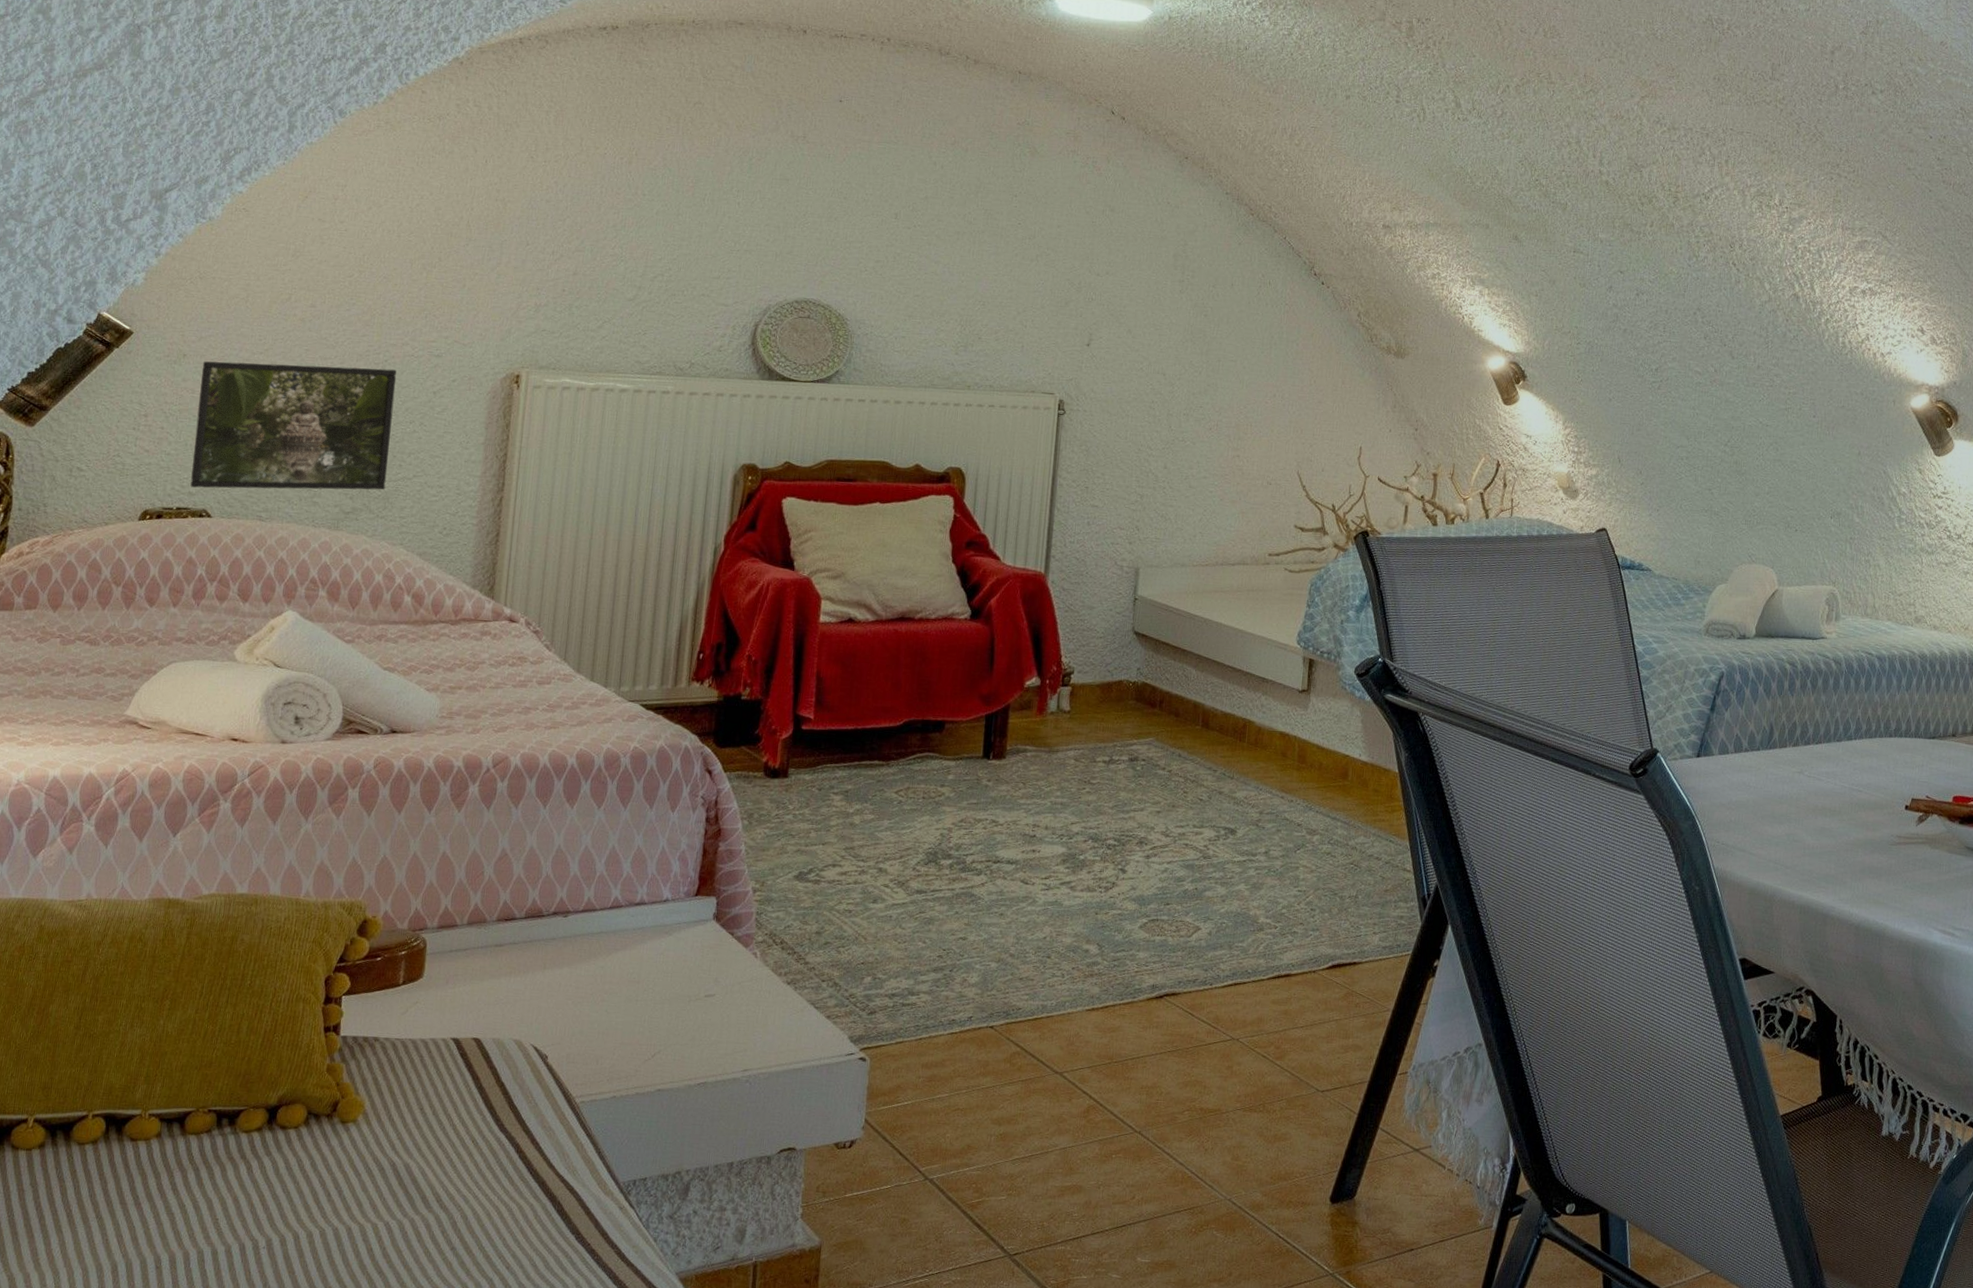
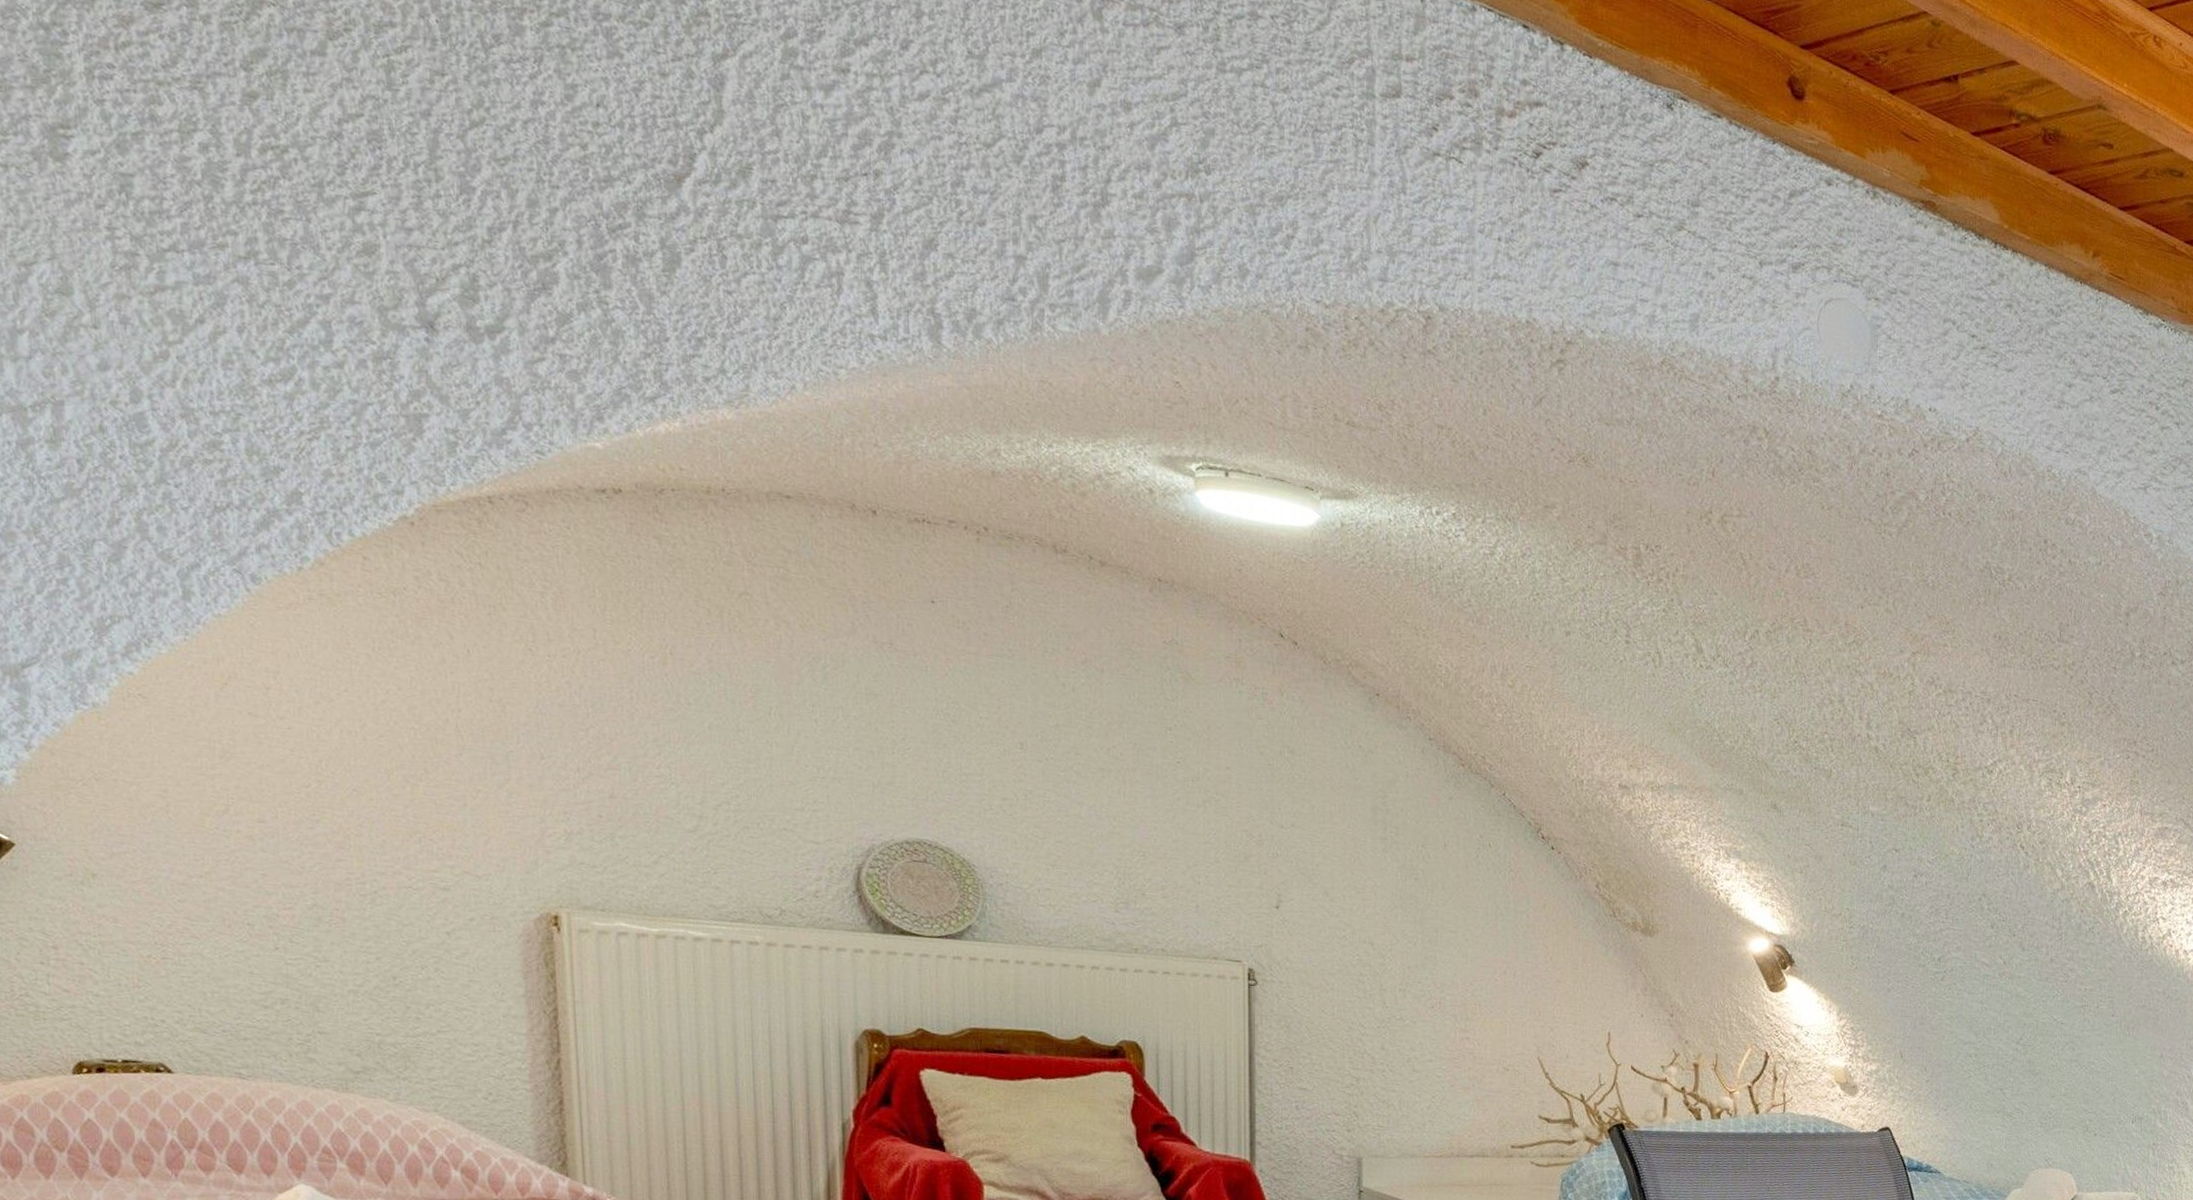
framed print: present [190,361,397,490] -> none [121,883,403,1047]

